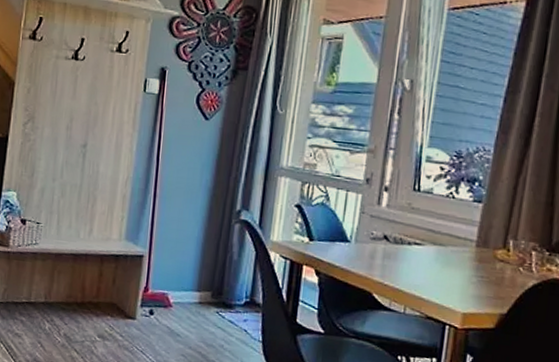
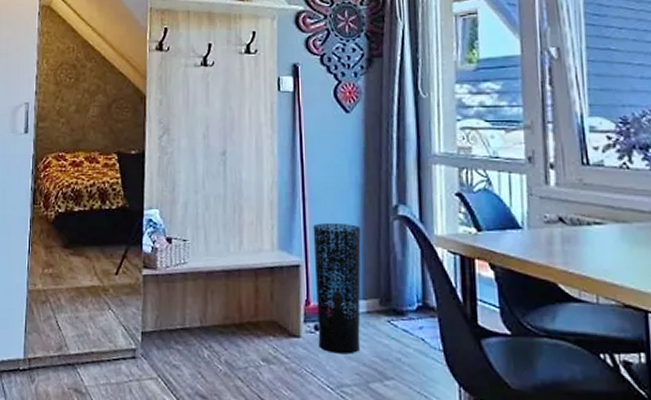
umbrella stand: none [151,219,205,338] -> present [313,223,362,355]

